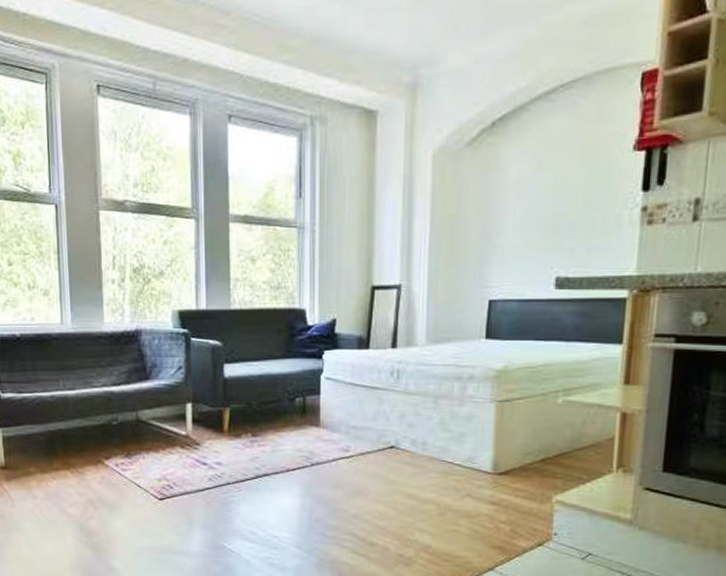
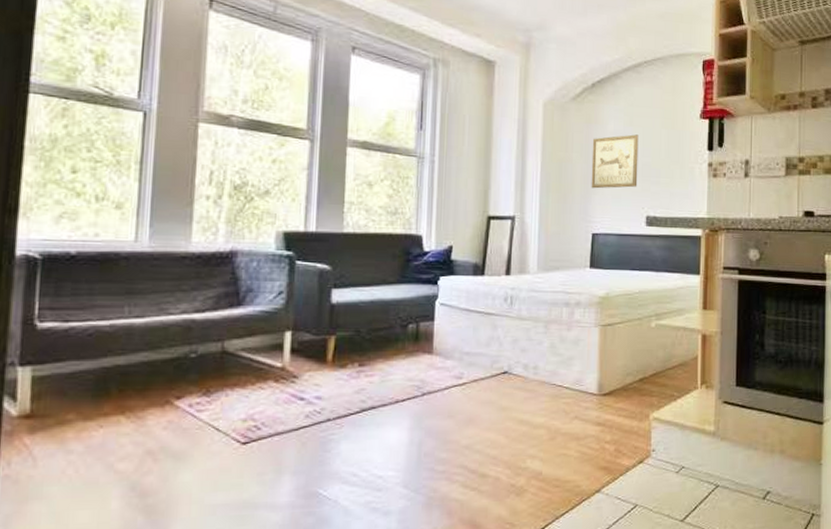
wall art: none [488,179,550,249] -> present [591,134,639,189]

